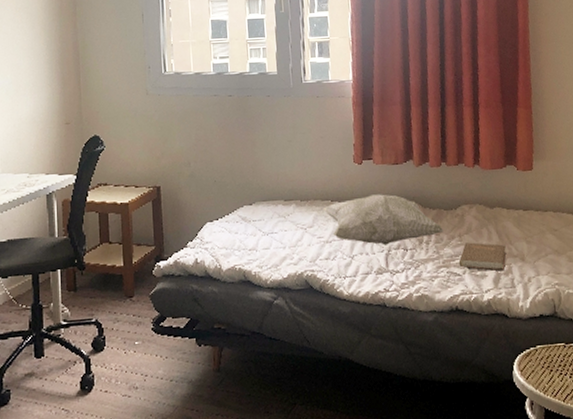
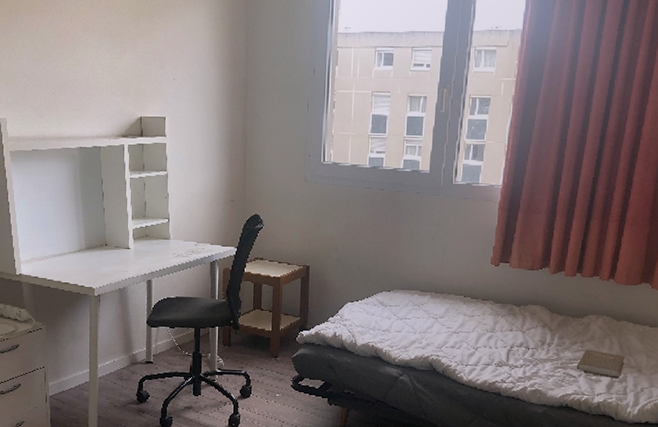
decorative pillow: present [323,194,444,246] -> none [456,295,567,342]

